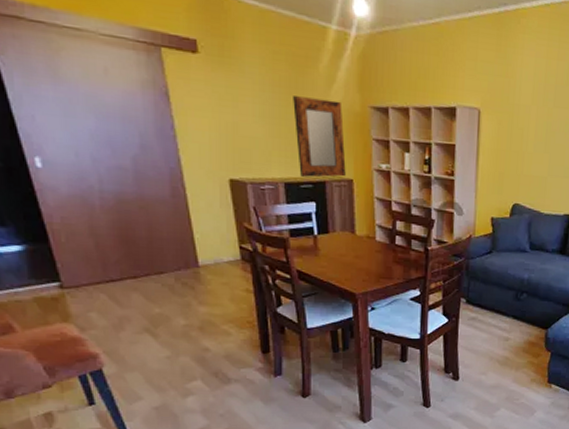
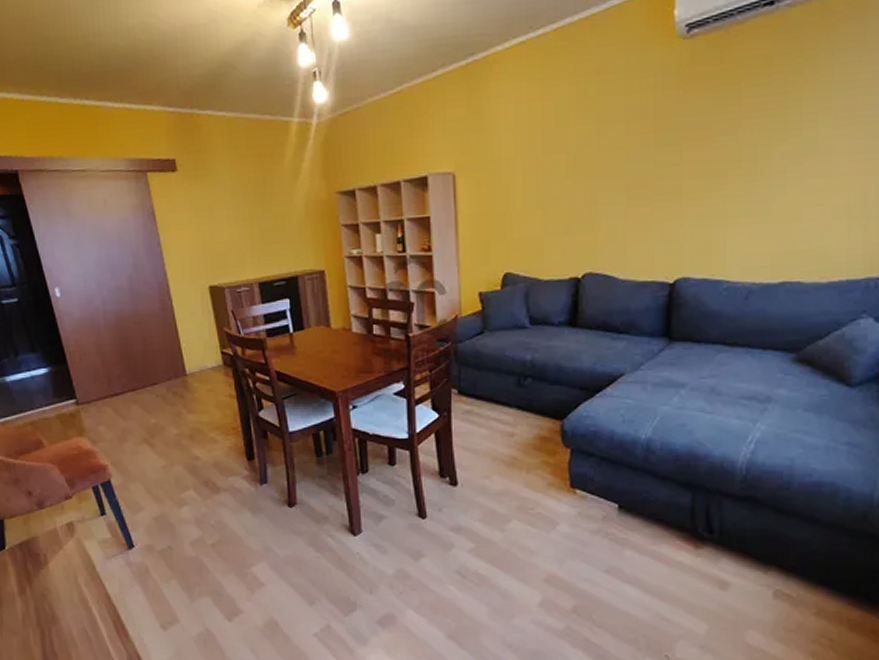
home mirror: present [293,96,346,178] -> none [262,192,317,274]

